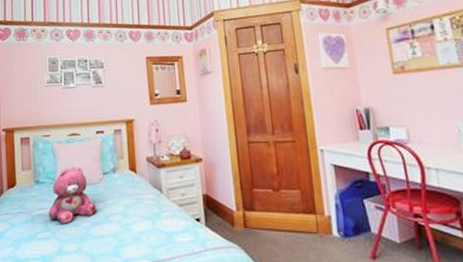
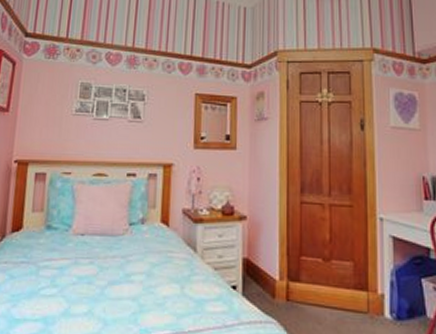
teddy bear: present [48,166,97,224] -> none [57,212,118,281]

